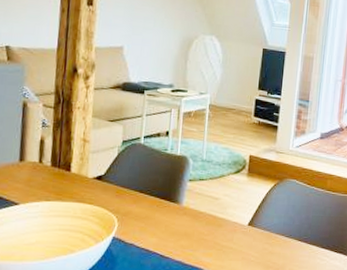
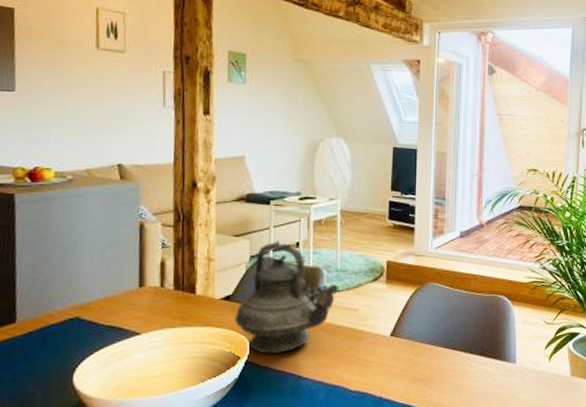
teapot: none [105,128,204,233] -> present [234,240,339,354]

